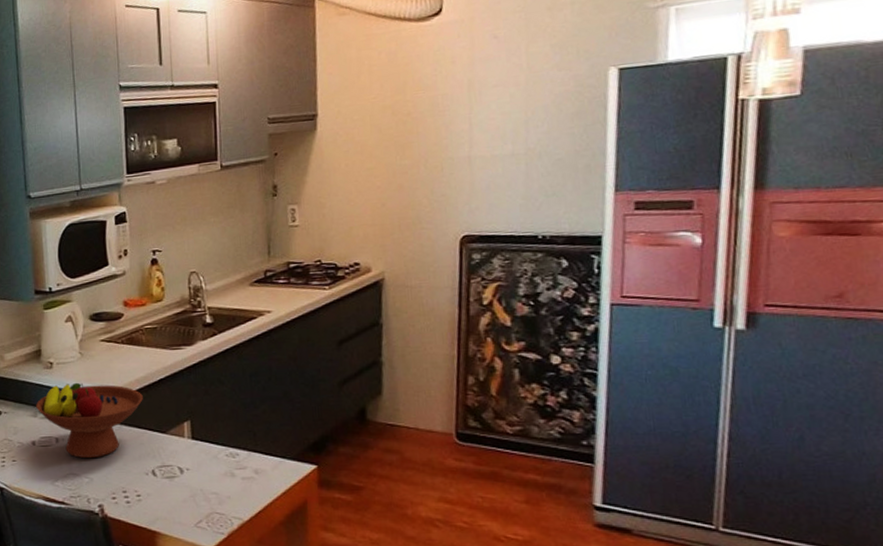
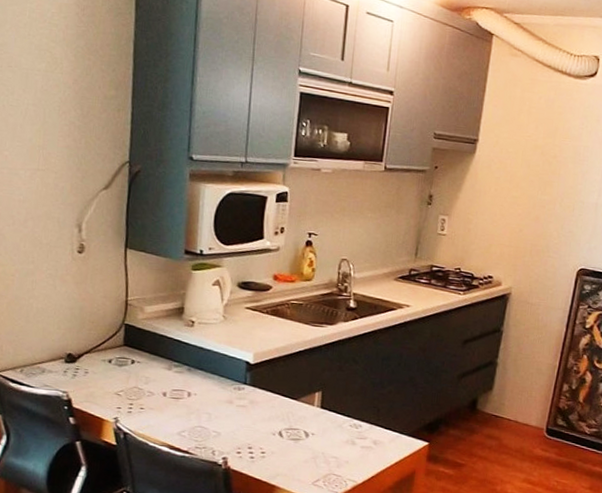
fruit bowl: present [36,382,143,459] -> none [171,343,280,415]

